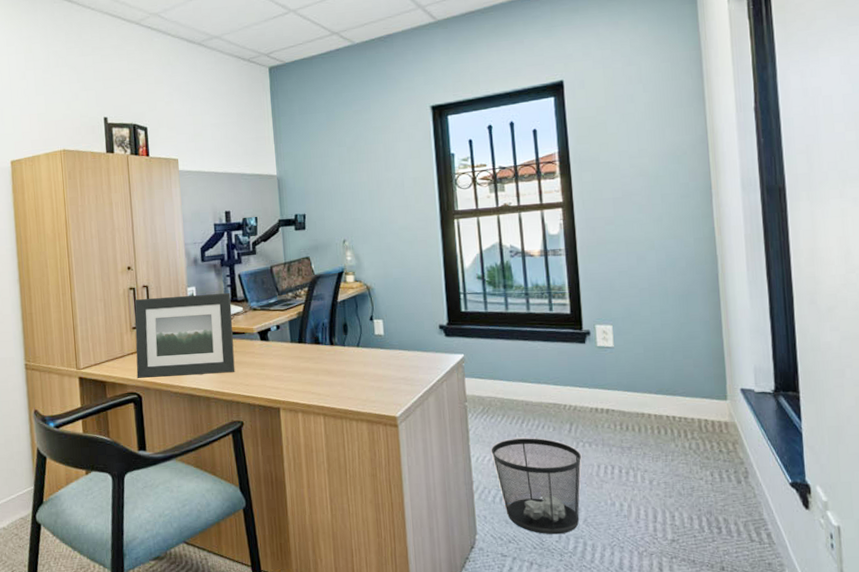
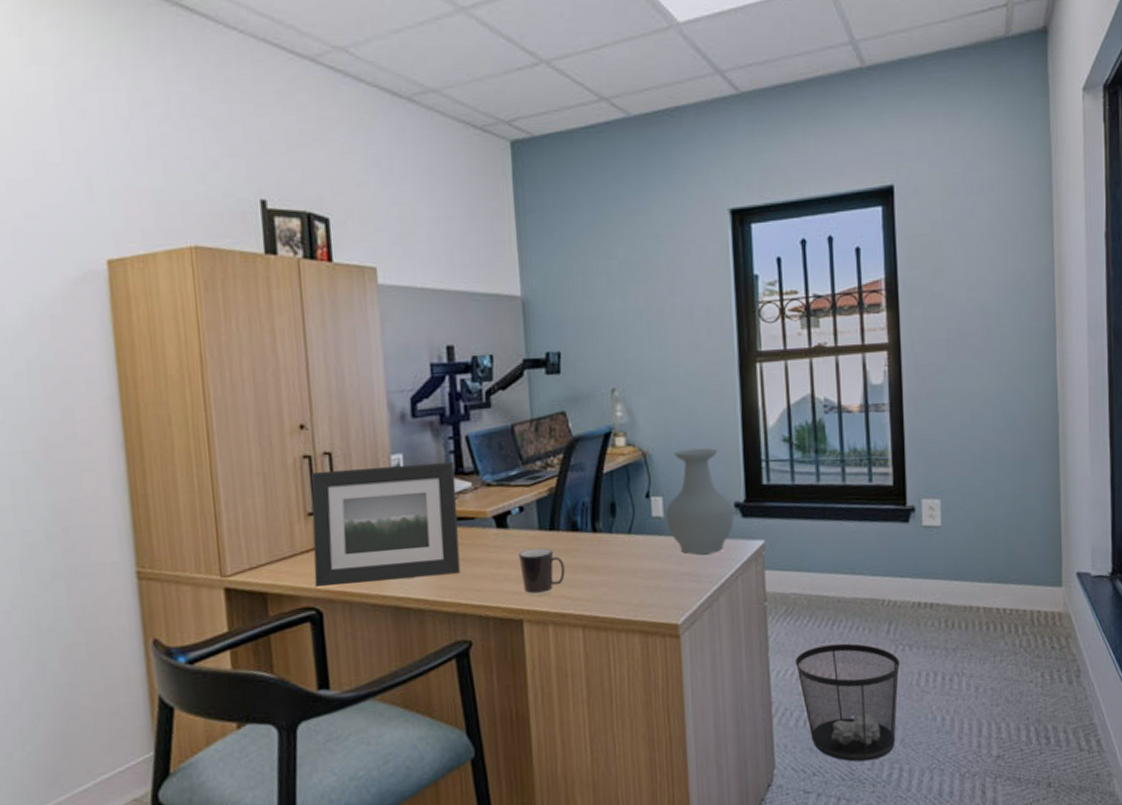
mug: none [276,355,310,391] -> present [519,547,565,597]
vase: none [386,283,439,365] -> present [666,447,734,556]

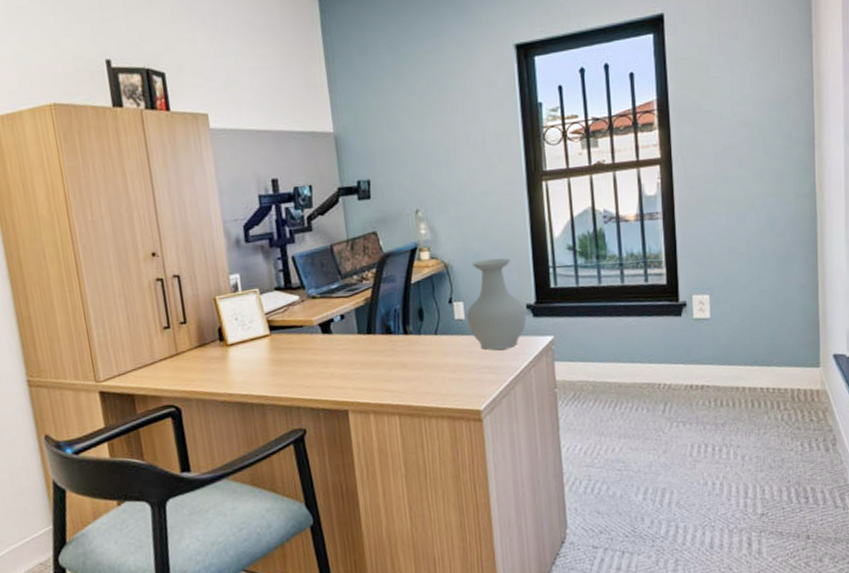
picture frame: present [310,462,461,588] -> none [163,279,294,389]
mug: present [519,547,565,597] -> none [342,349,382,391]
waste bin: present [794,643,901,762] -> none [582,422,676,521]

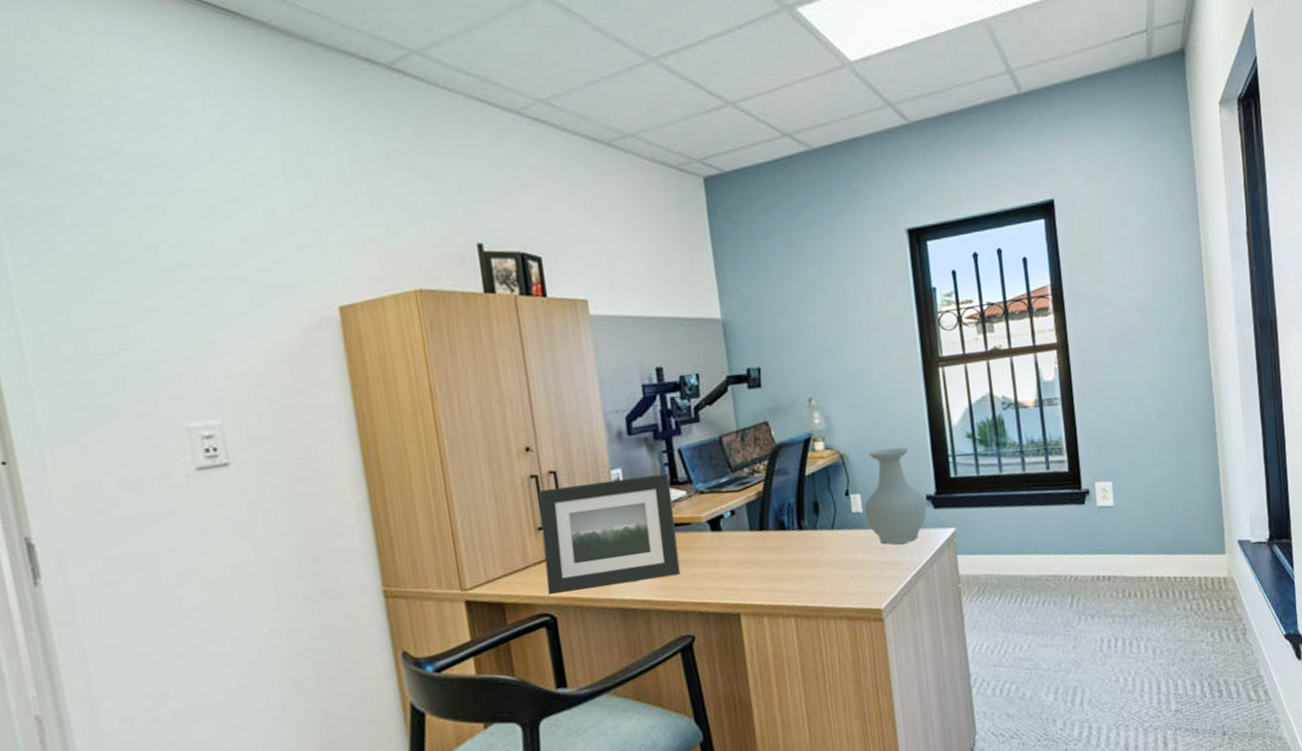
picture frame: none [163,279,294,389] -> present [538,474,681,595]

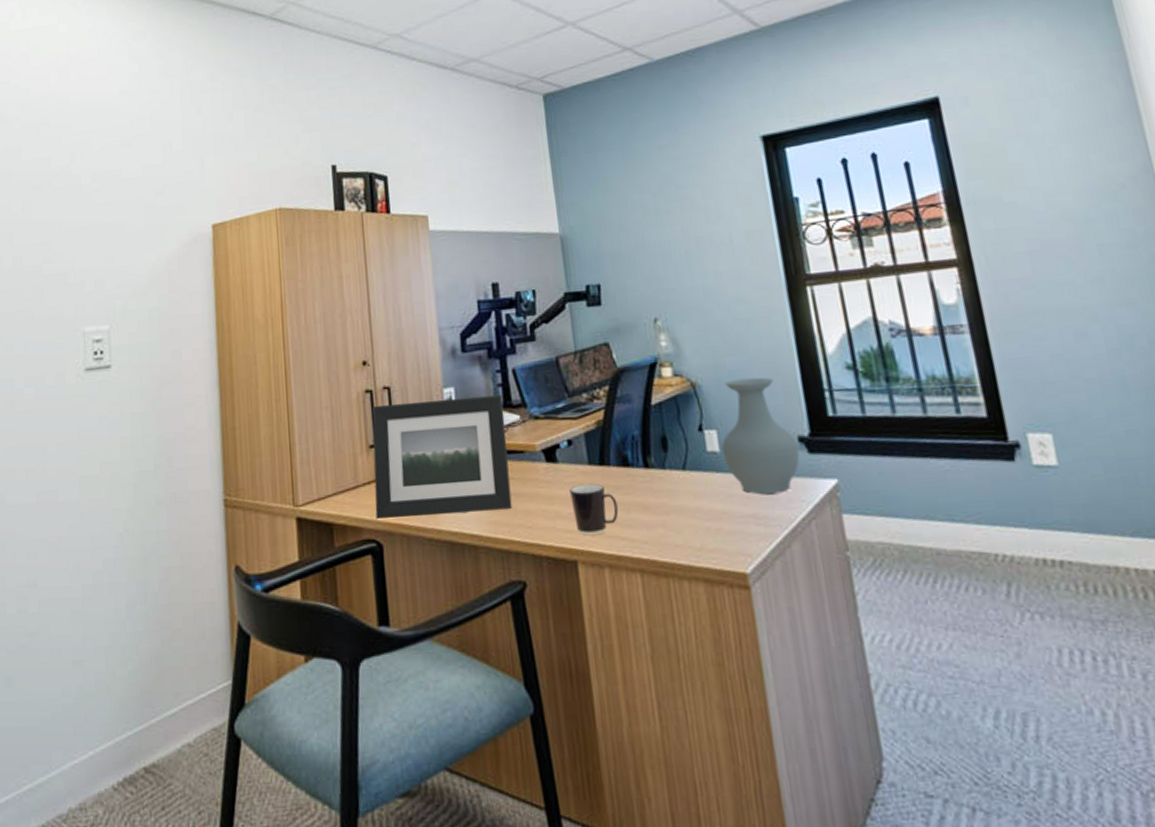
mug: none [733,547,776,592] -> present [569,483,619,536]

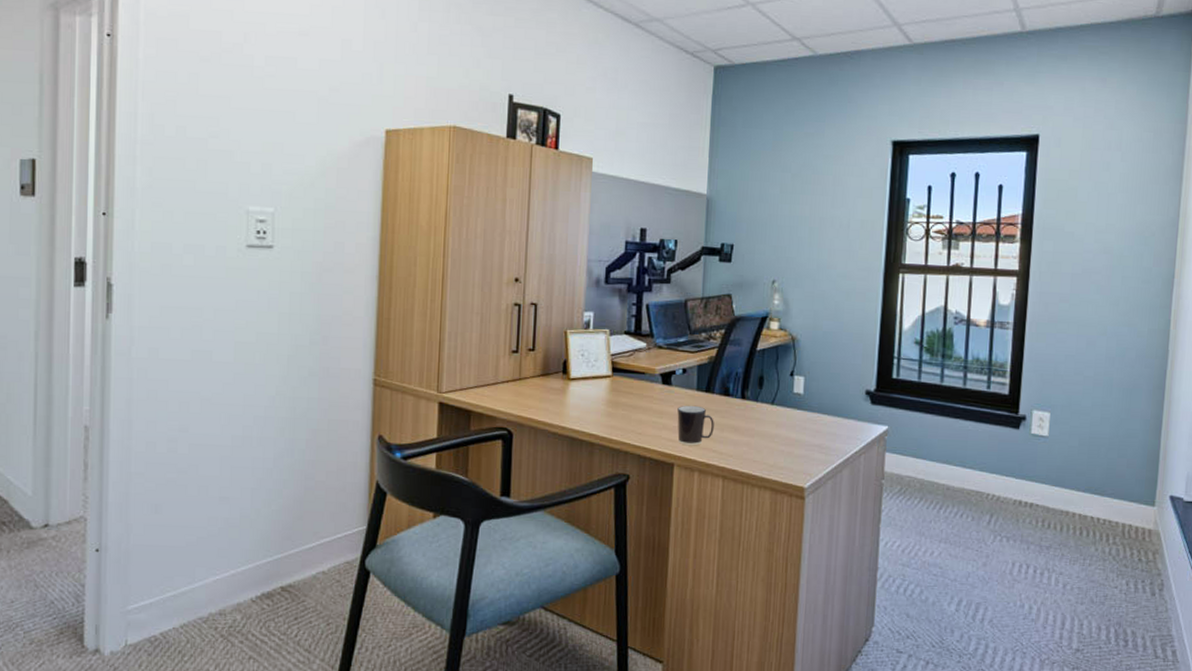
picture frame: present [372,395,513,520] -> none [510,318,634,418]
vase: present [722,377,800,495] -> none [805,339,865,432]

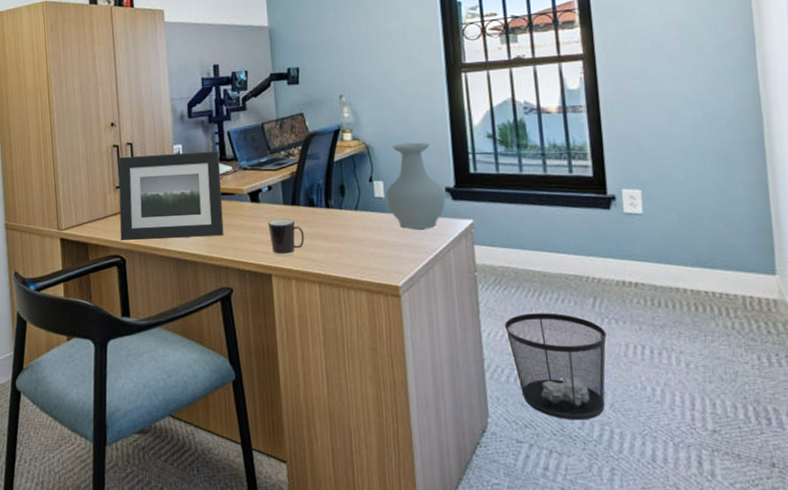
picture frame: none [510,318,634,418] -> present [118,151,224,241]
vase: none [805,339,865,432] -> present [386,142,446,230]
waste bin: none [902,525,998,634] -> present [504,313,608,421]

